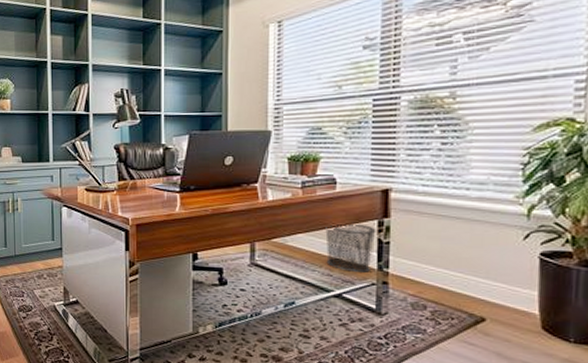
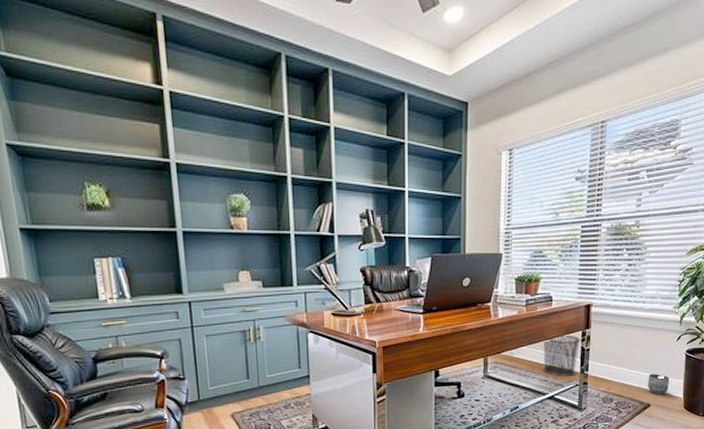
planter: none [479,279,515,308] -> present [647,373,670,395]

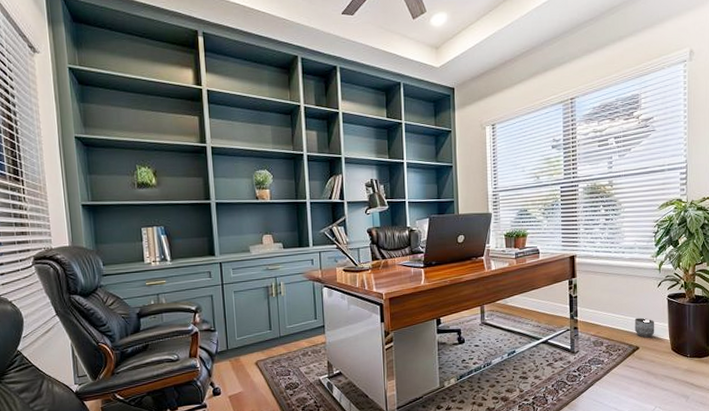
waste bin: present [543,335,581,376] -> none [534,284,568,322]

